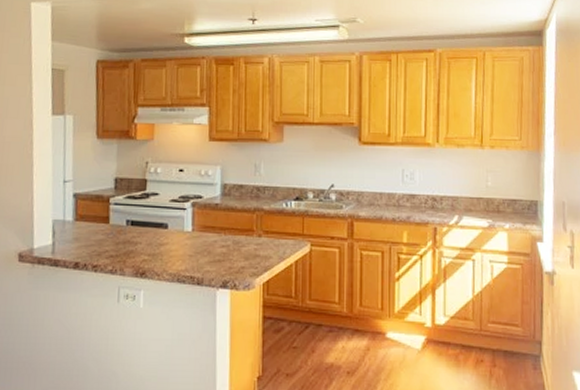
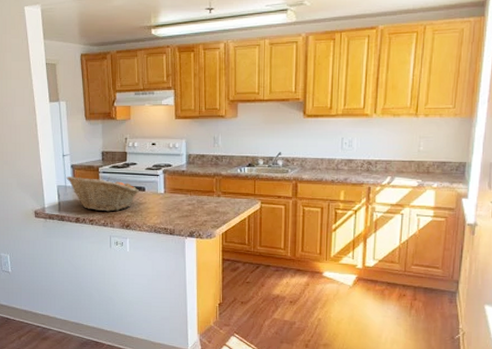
fruit basket: none [65,208,160,255] -> present [66,176,139,212]

